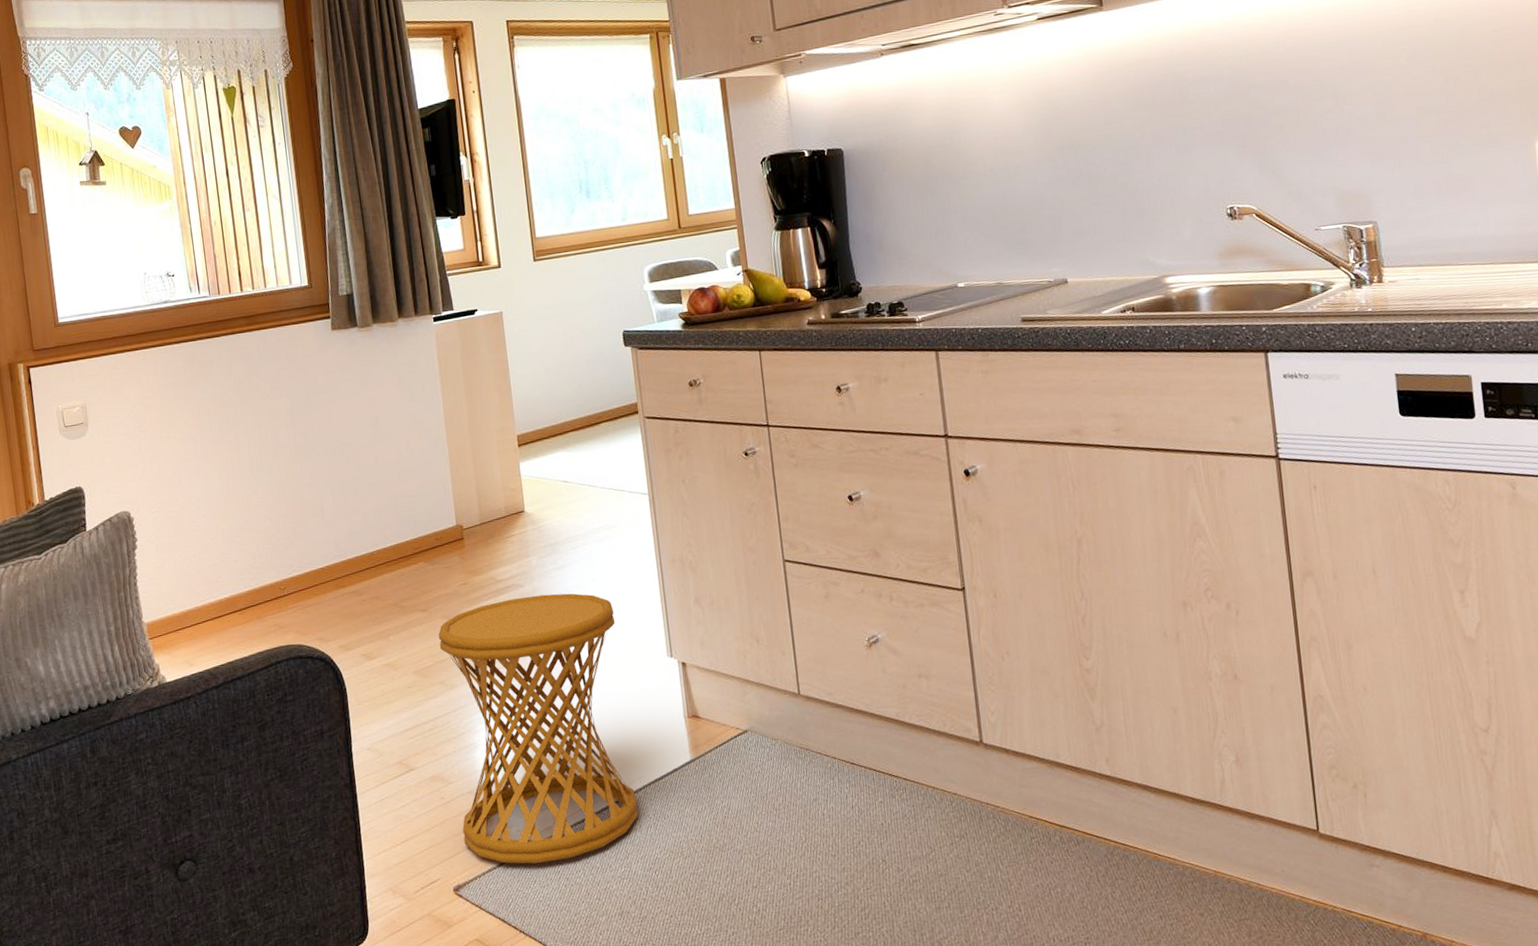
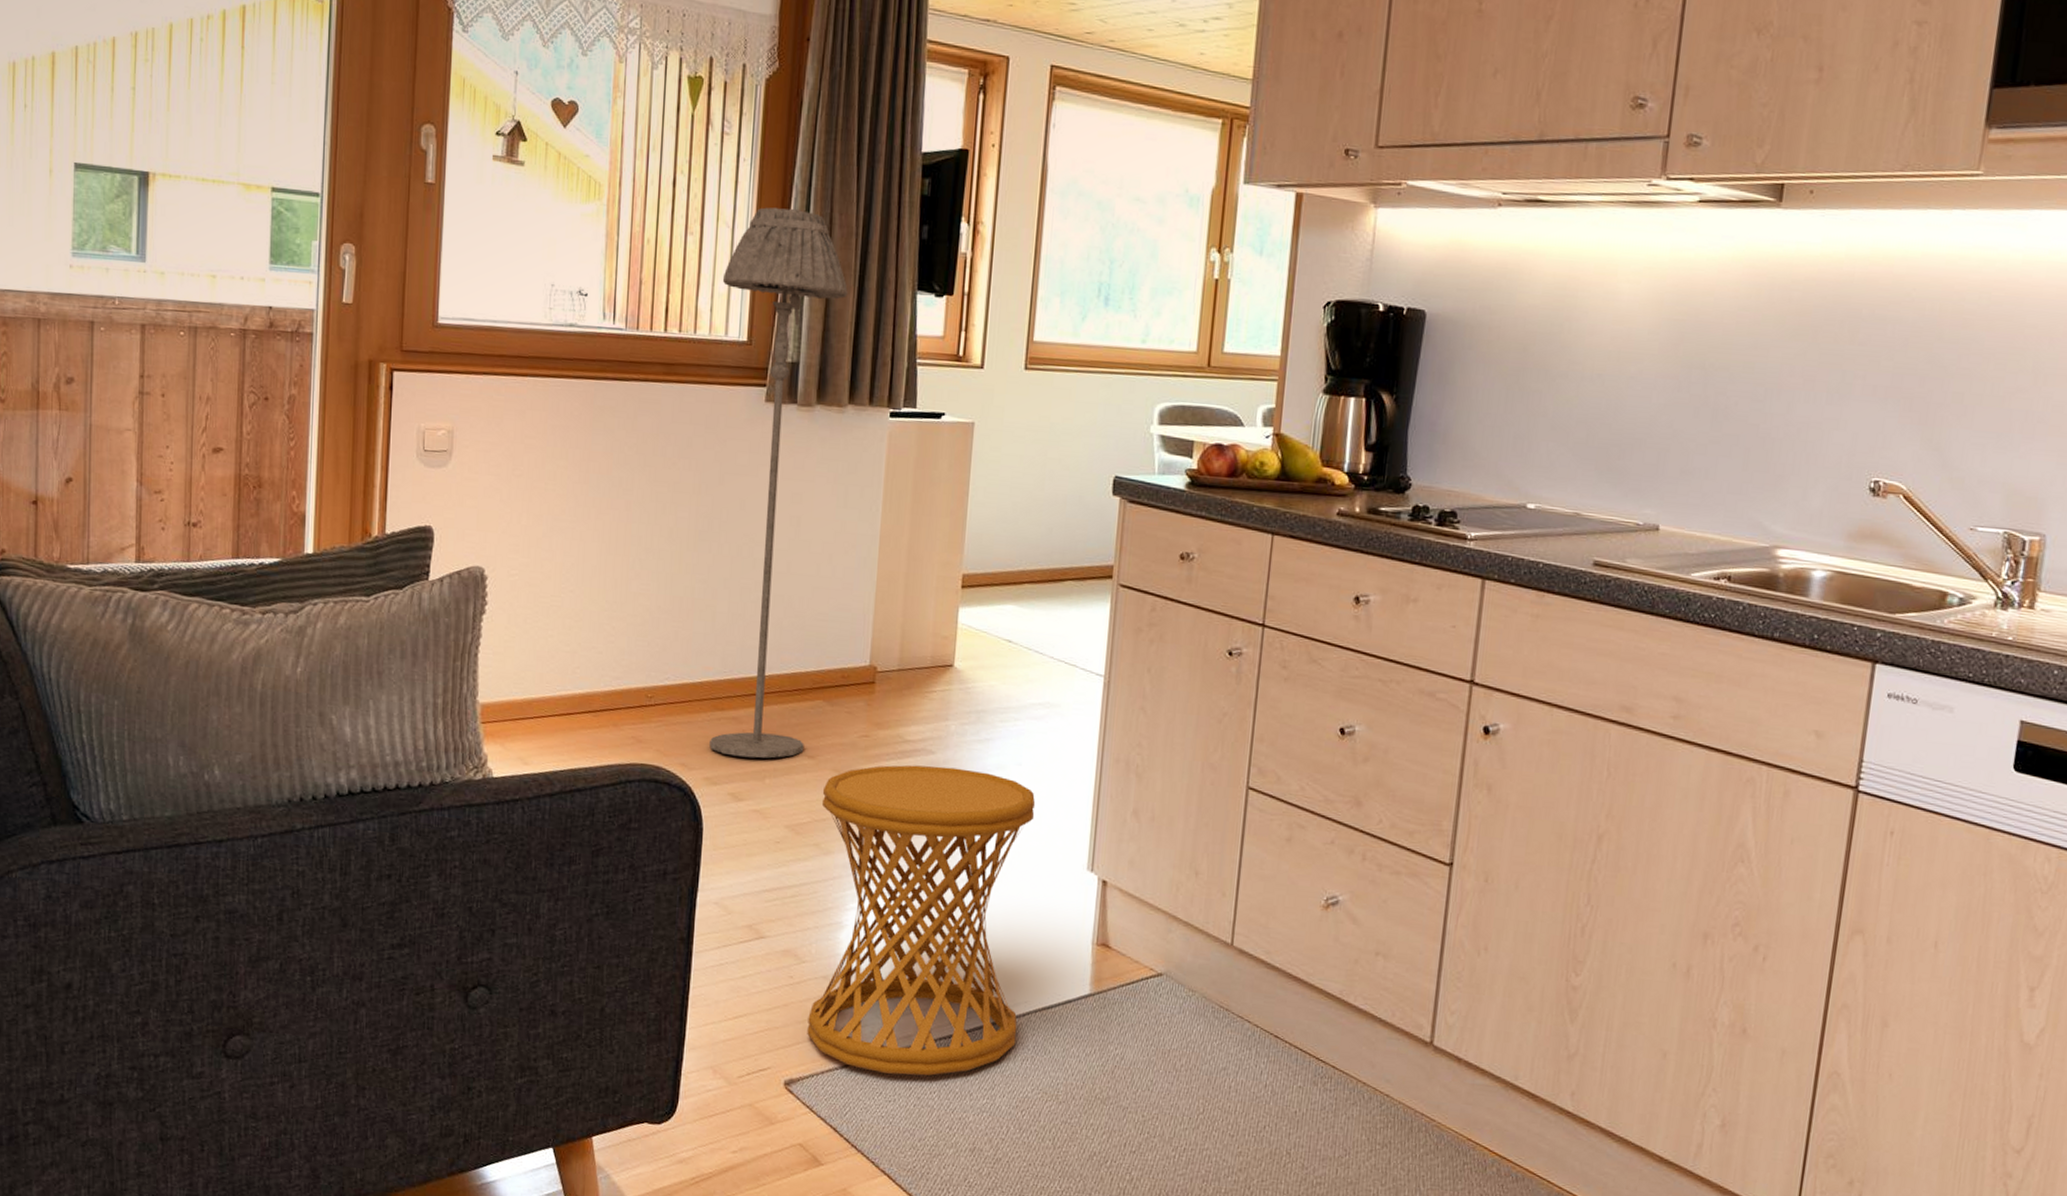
floor lamp: none [279,173,417,624] -> present [709,207,848,759]

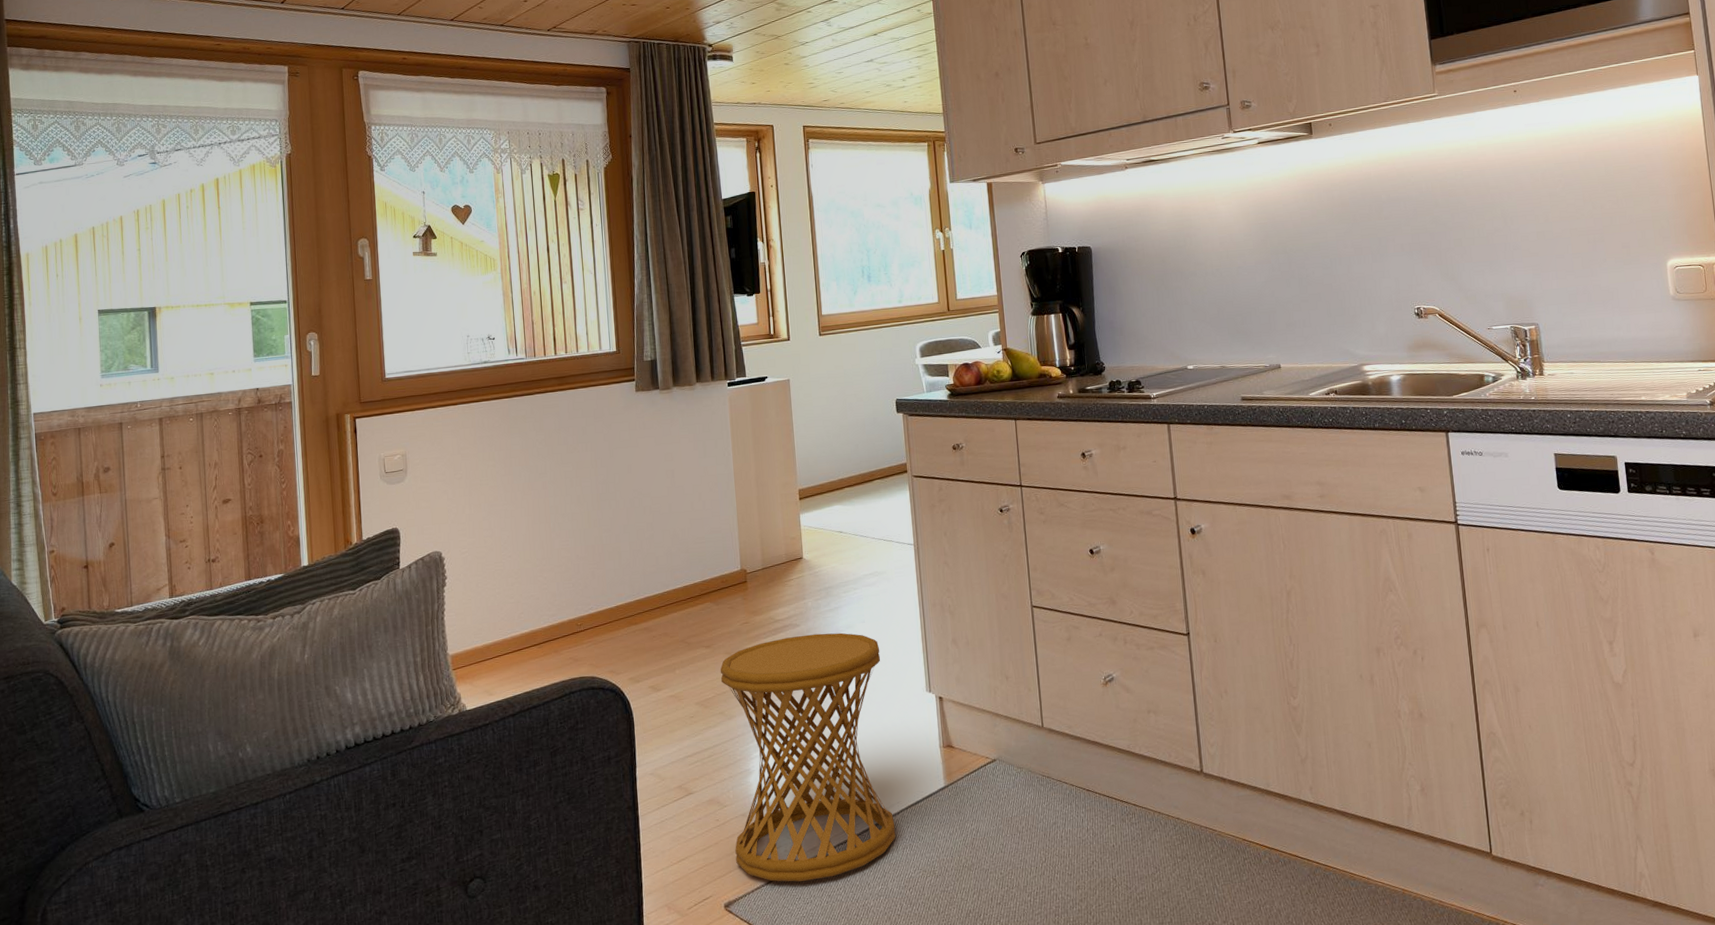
floor lamp: present [709,207,848,759] -> none [592,253,702,658]

